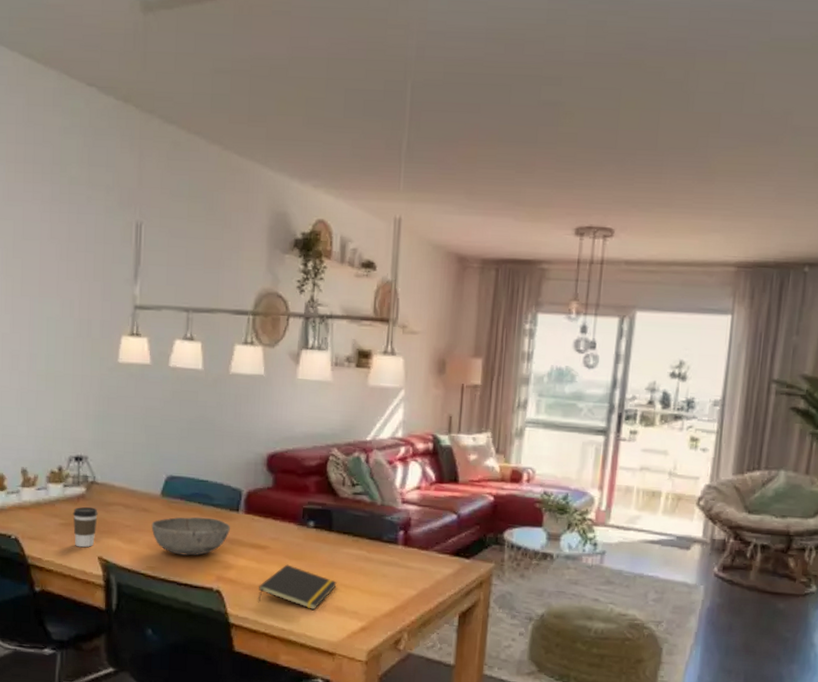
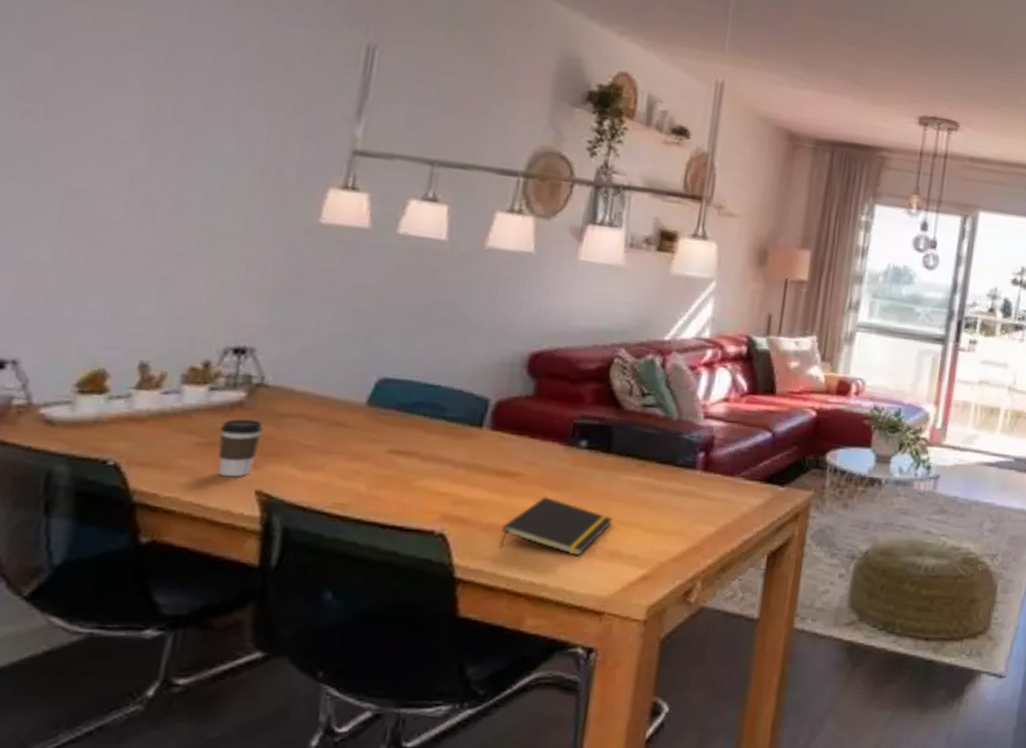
bowl: present [151,516,231,556] -> none [347,433,469,487]

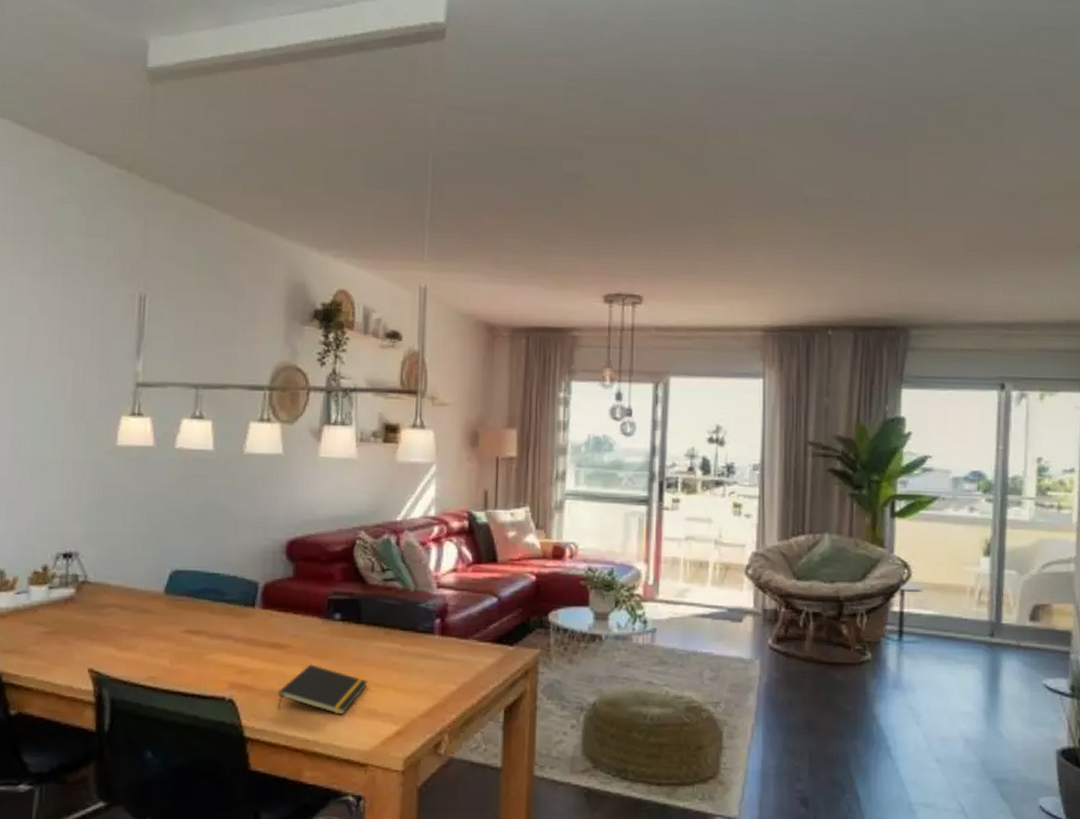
coffee cup: present [218,418,263,478] -> none [59,610,89,659]

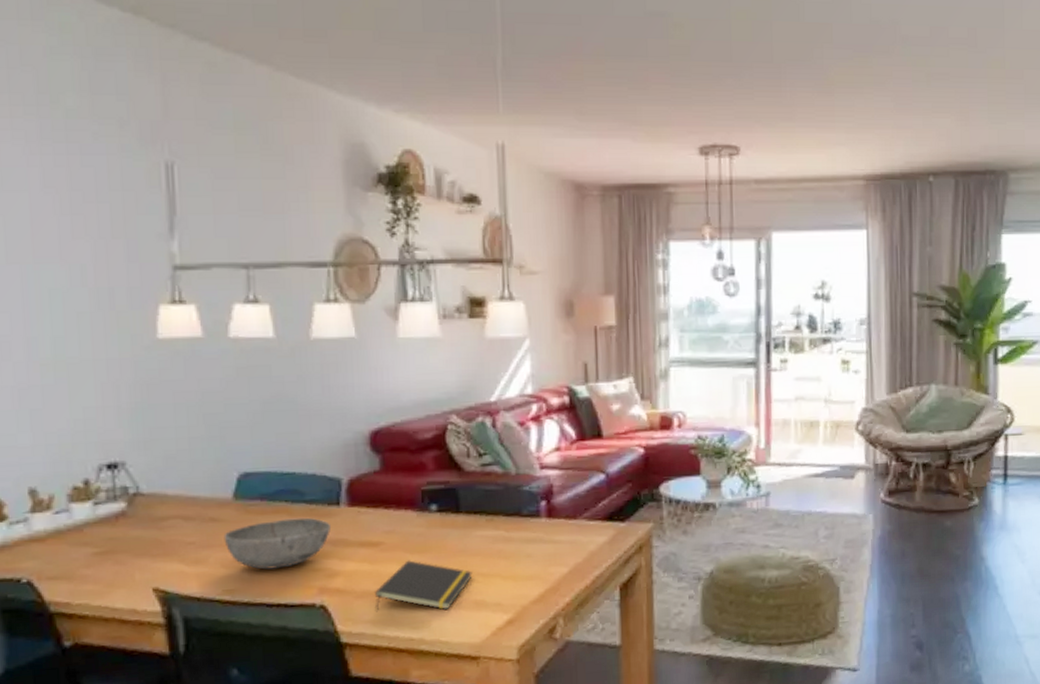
bowl: none [152,615,246,661] -> present [223,517,332,570]

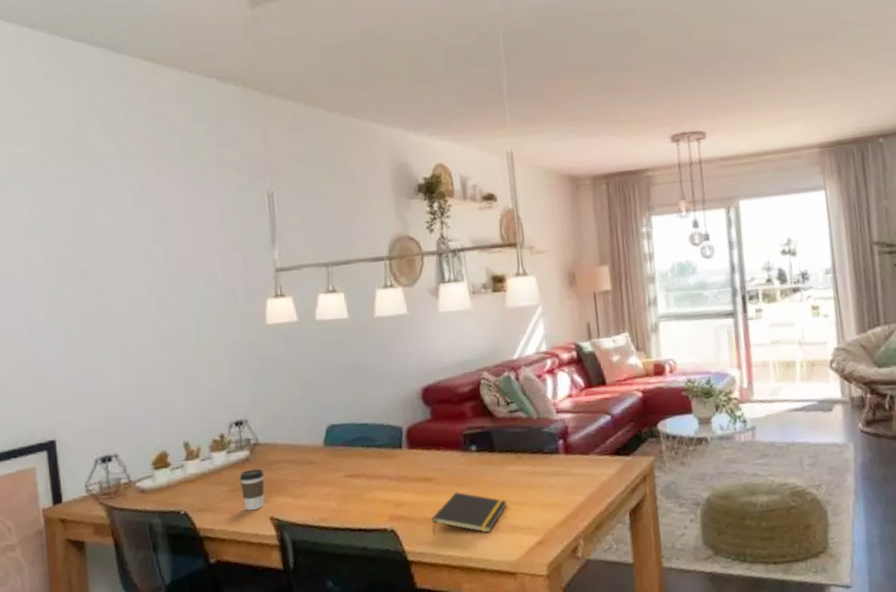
coffee cup: none [110,525,147,580] -> present [239,468,265,511]
bowl: present [223,517,332,570] -> none [318,459,397,501]

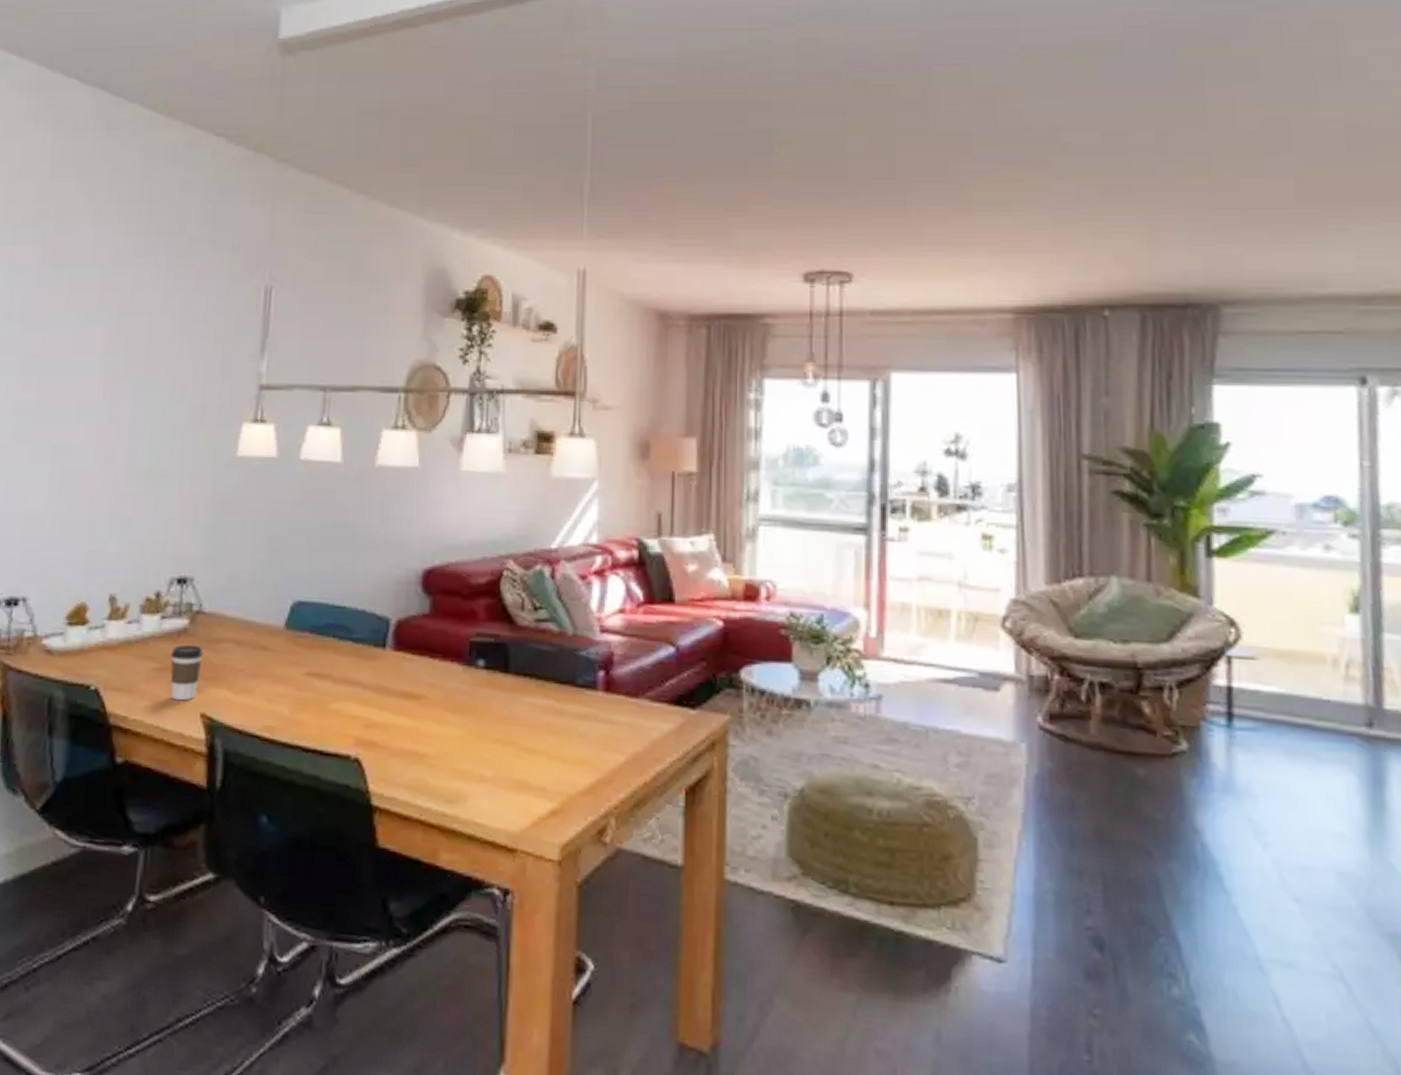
notepad: present [431,492,507,535] -> none [410,720,516,786]

